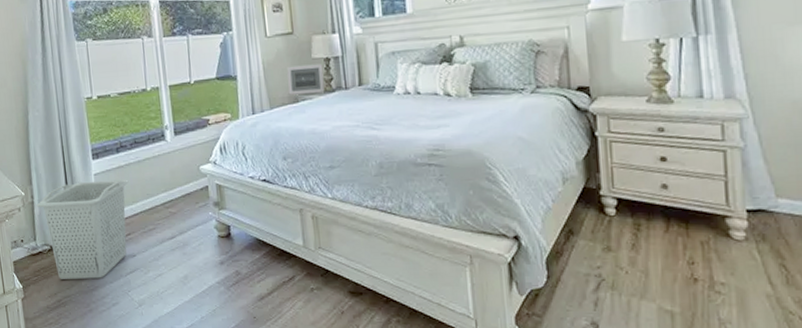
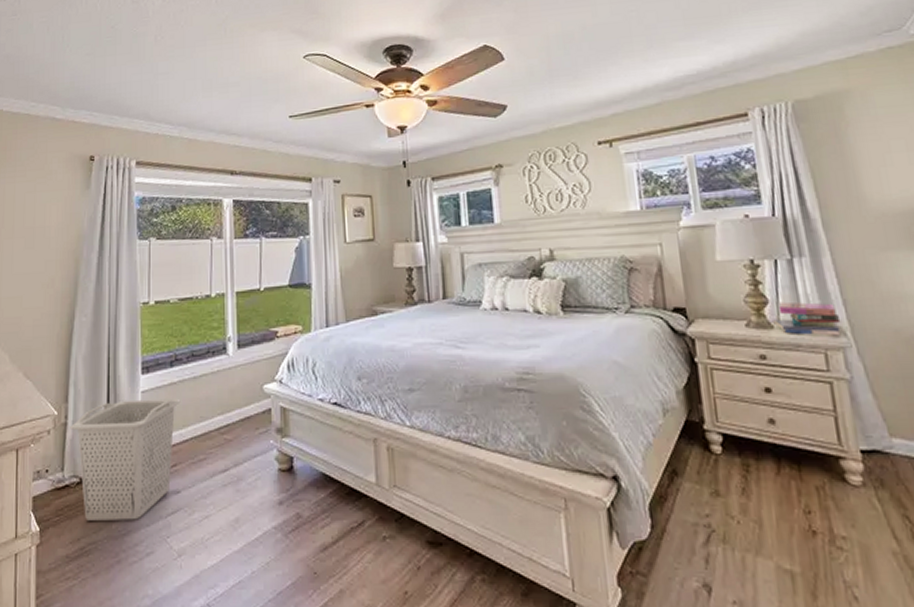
picture frame: present [287,63,325,95] -> none [365,273,406,307]
books: none [674,77,741,109] -> present [773,301,841,336]

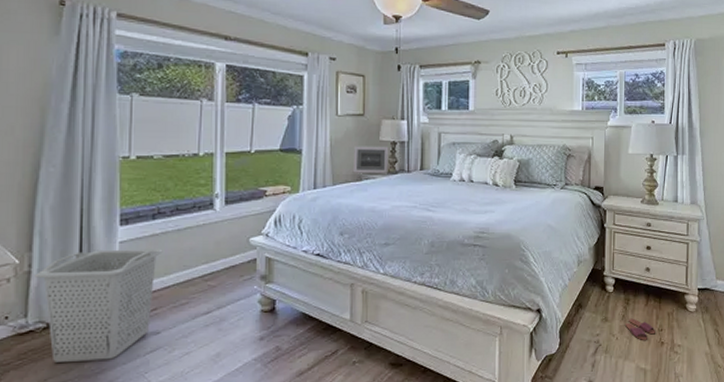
picture frame: none [365,273,406,307] -> present [352,146,389,173]
slippers: none [747,493,800,526] -> present [624,318,655,340]
books: present [773,301,841,336] -> none [659,186,700,211]

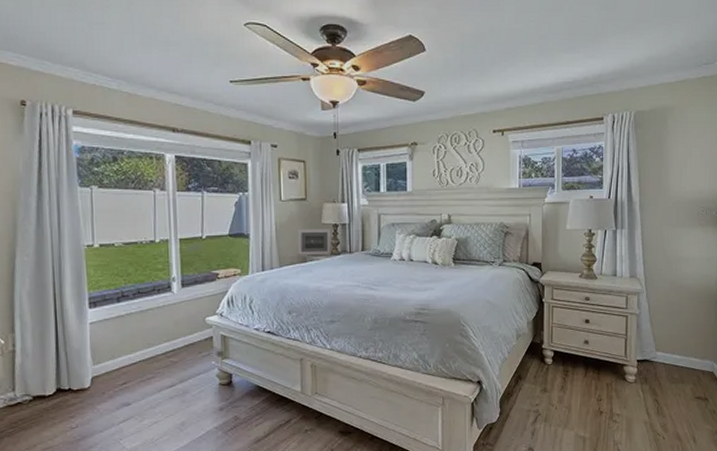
laundry basket: present [34,248,163,362] -> none [18,328,129,430]
slippers: present [624,318,655,340] -> none [563,389,594,410]

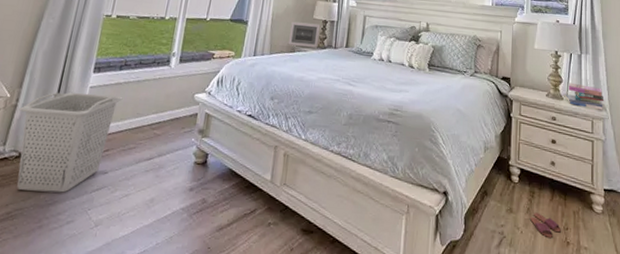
laundry basket: none [18,328,129,430] -> present [17,92,123,193]
slippers: none [563,389,594,410] -> present [529,212,561,238]
books: none [597,260,640,285] -> present [564,82,604,110]

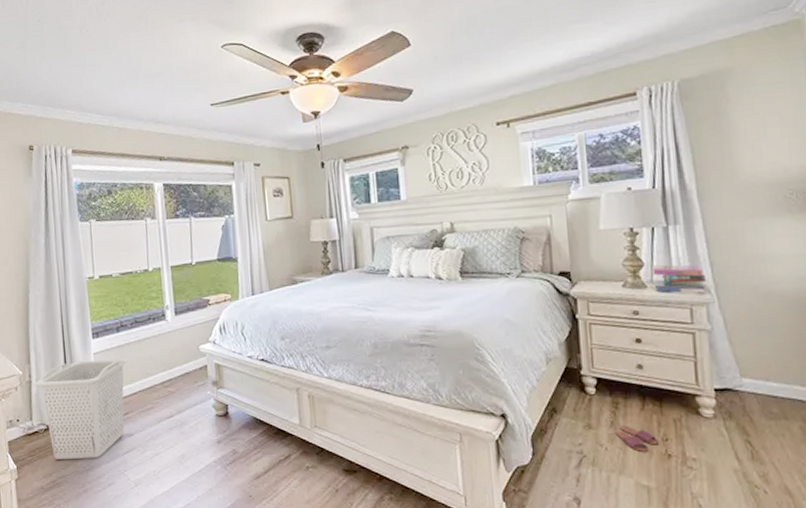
picture frame: present [287,21,321,48] -> none [286,247,323,277]

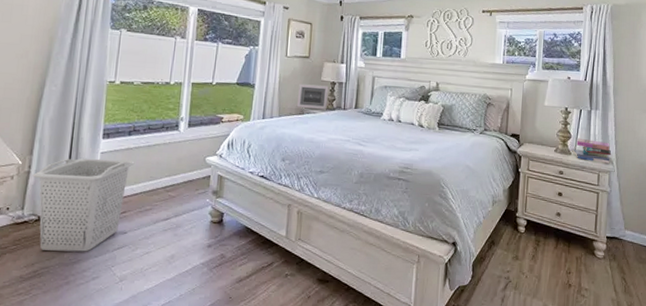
picture frame: none [286,247,323,277] -> present [296,84,329,109]
slippers: present [614,425,658,452] -> none [534,259,564,281]

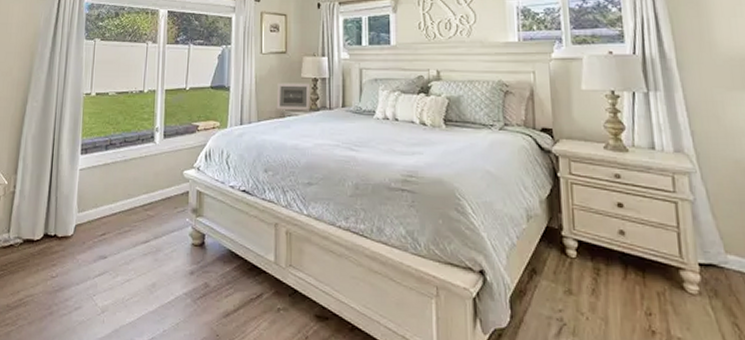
laundry basket: present [32,158,135,252] -> none [17,175,112,279]
books: present [572,138,612,164] -> none [628,129,688,162]

